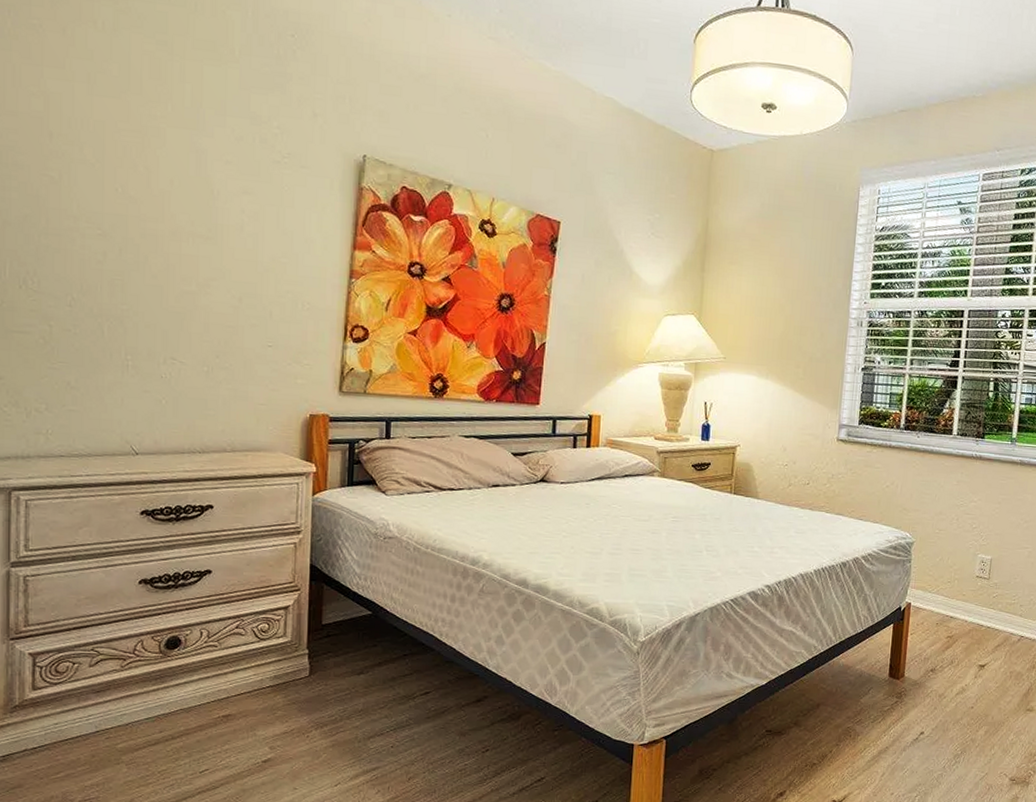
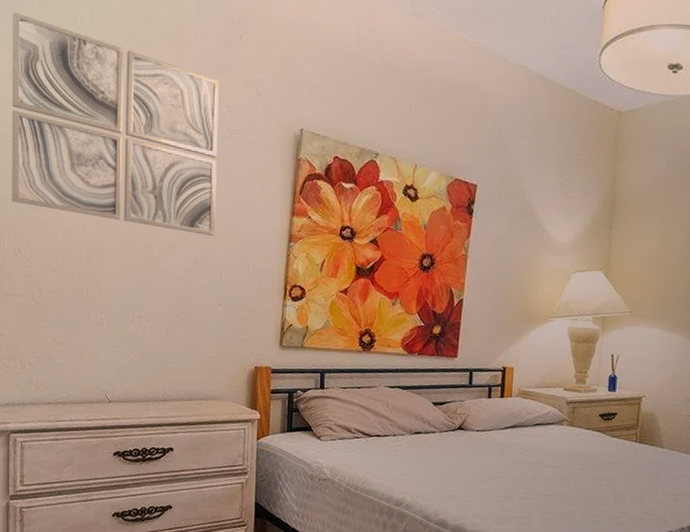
wall art: none [15,9,270,270] -> present [11,11,220,237]

